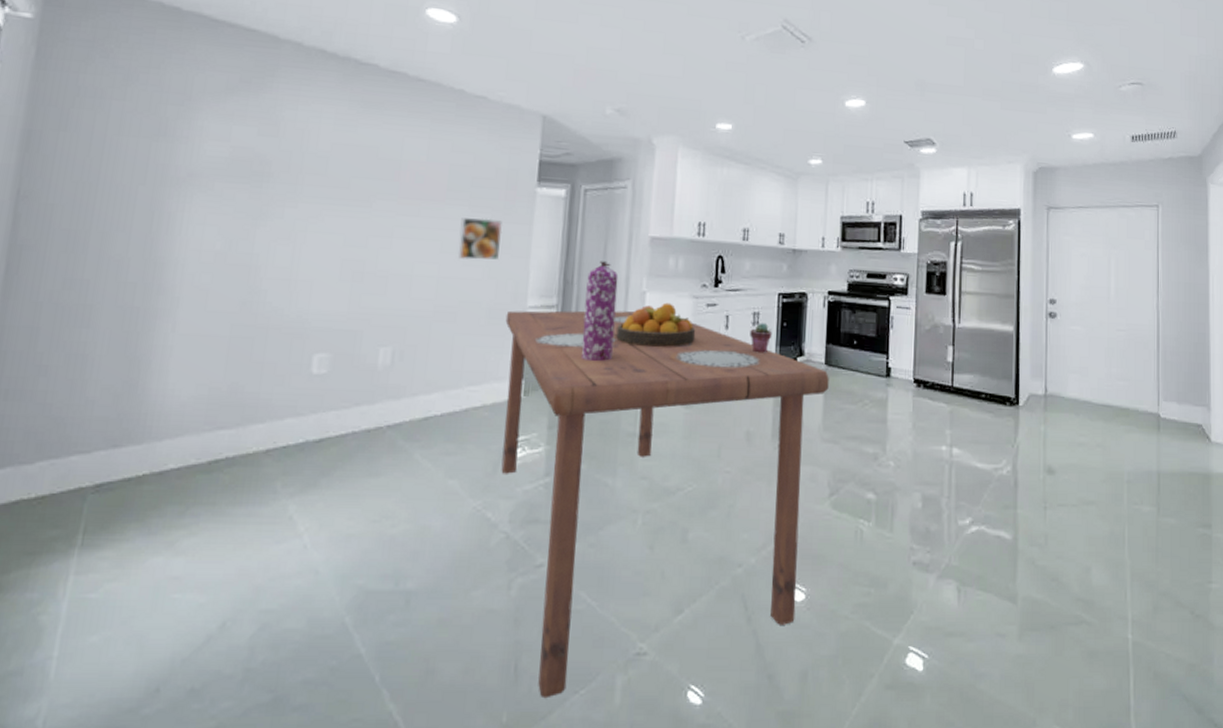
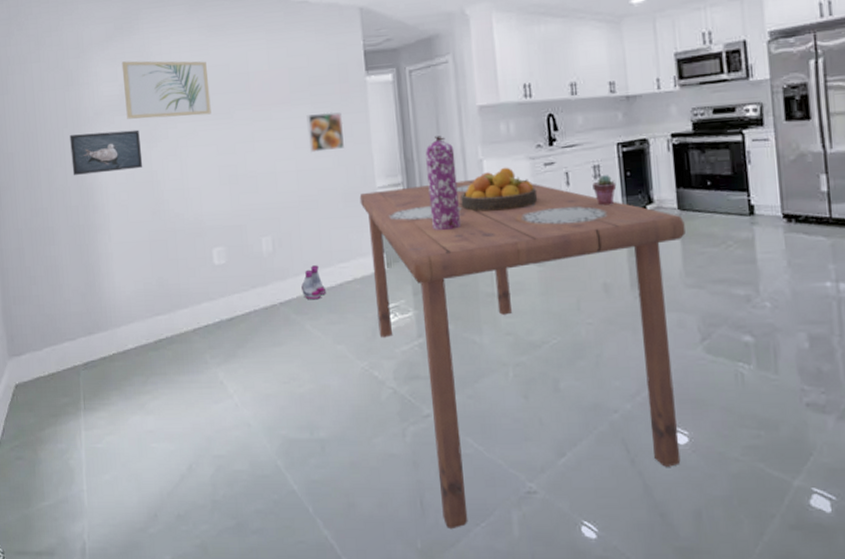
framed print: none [138,195,246,248] -> present [70,129,143,175]
wall art: none [232,120,351,199] -> present [121,61,212,119]
boots: none [417,385,447,426] -> present [301,265,326,300]

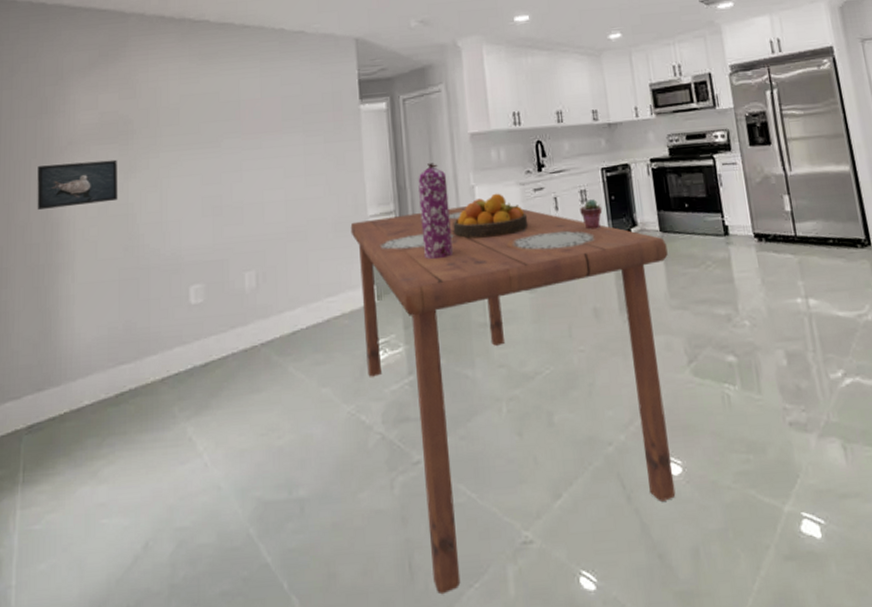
wall art: present [121,61,212,119] -> none [103,88,198,149]
boots: present [301,265,326,300] -> none [285,300,311,339]
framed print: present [306,112,344,153] -> none [298,140,336,182]

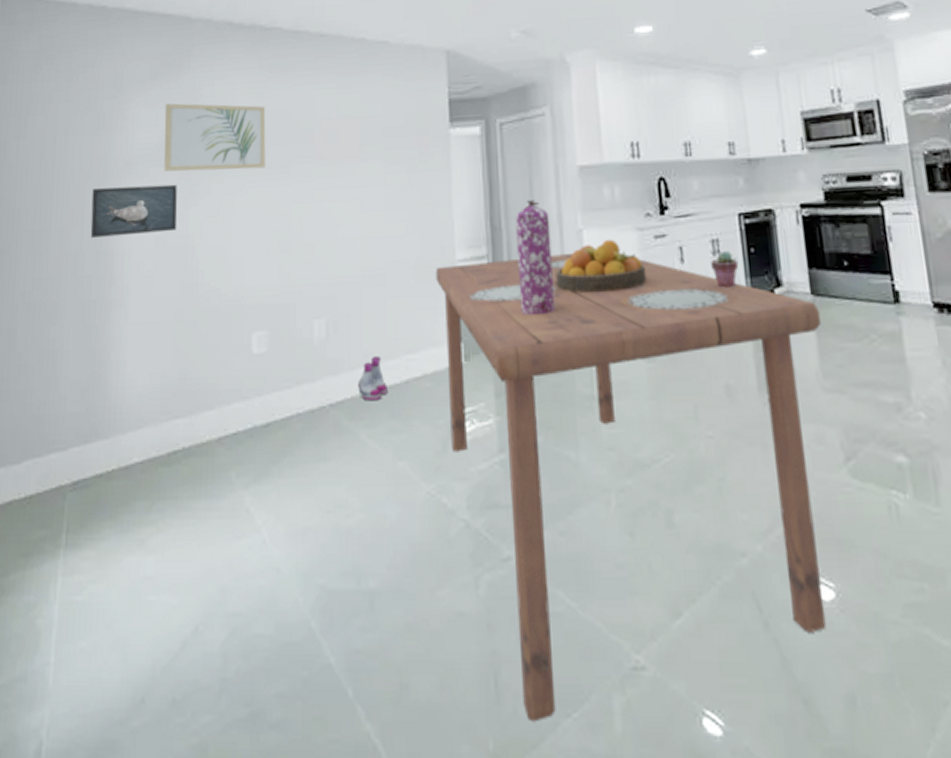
wall art: none [103,88,198,149] -> present [164,103,266,172]
boots: none [285,300,311,339] -> present [358,356,387,401]

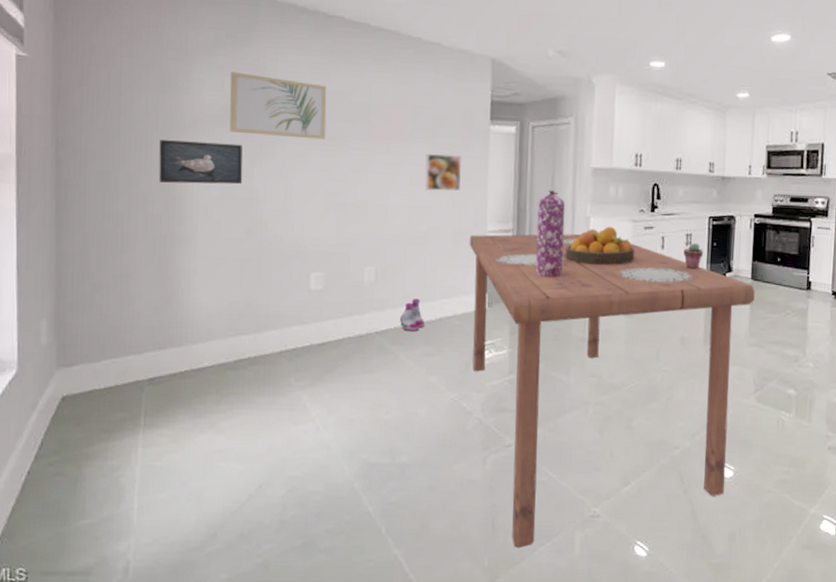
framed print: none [378,169,421,218] -> present [424,154,462,191]

